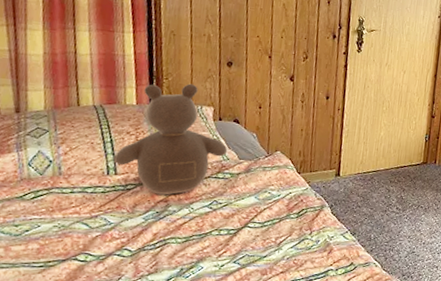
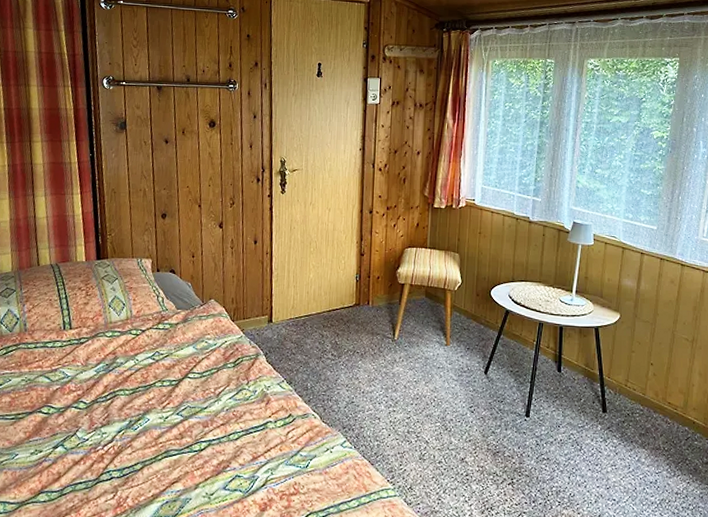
teddy bear: present [113,83,228,195] -> none [68,238,166,347]

